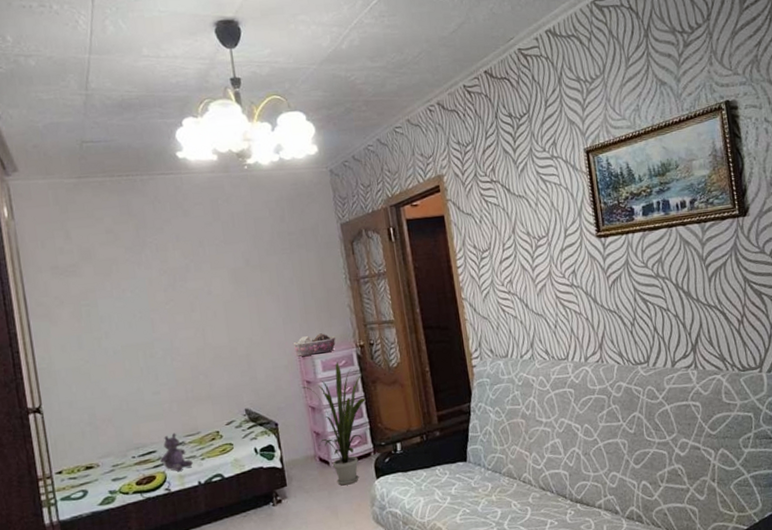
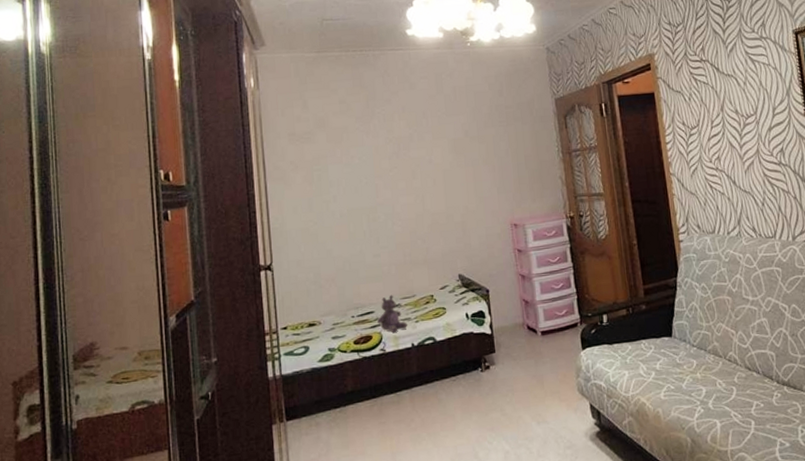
decorative basket: present [293,333,336,357] -> none [506,203,547,226]
house plant: present [302,362,367,486] -> none [513,232,575,355]

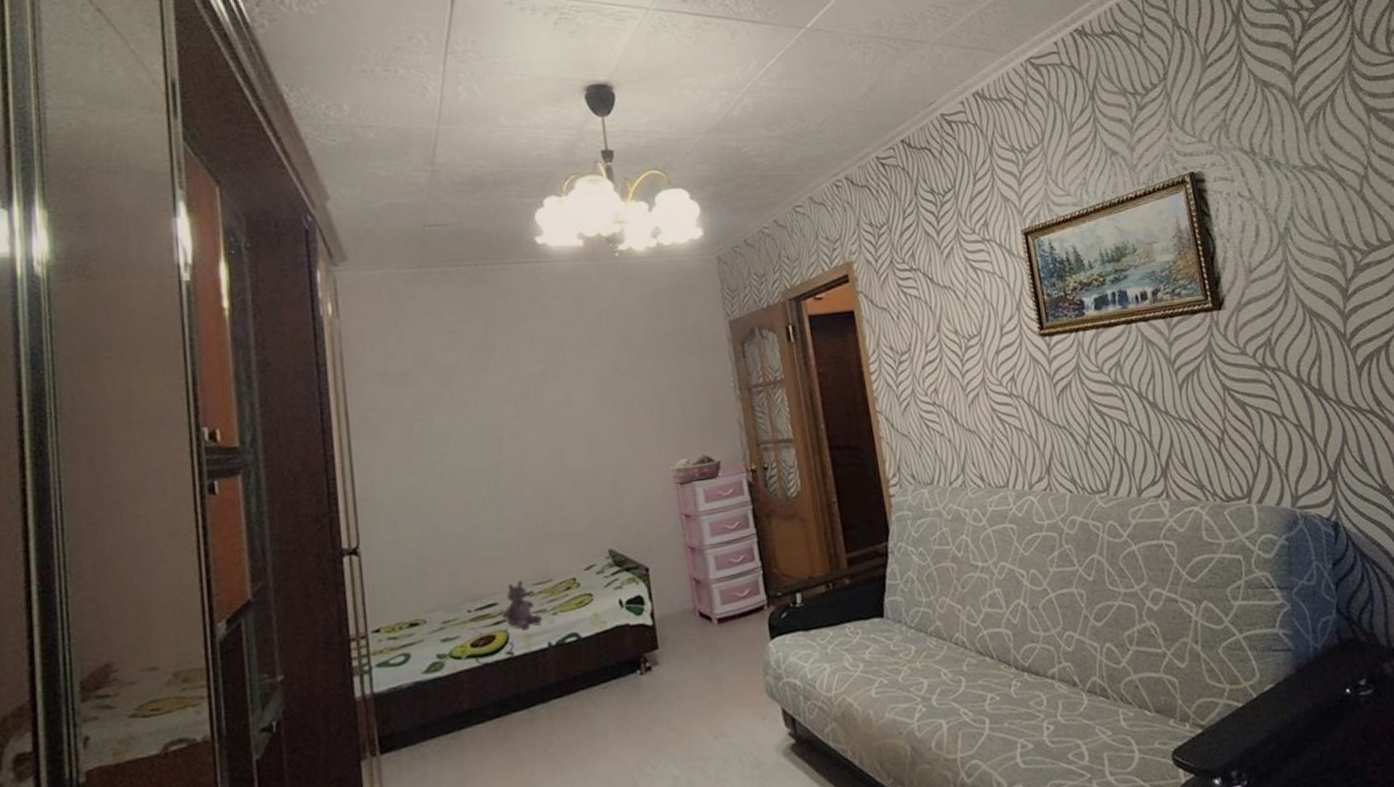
decorative basket: none [506,203,547,226] -> present [669,454,722,484]

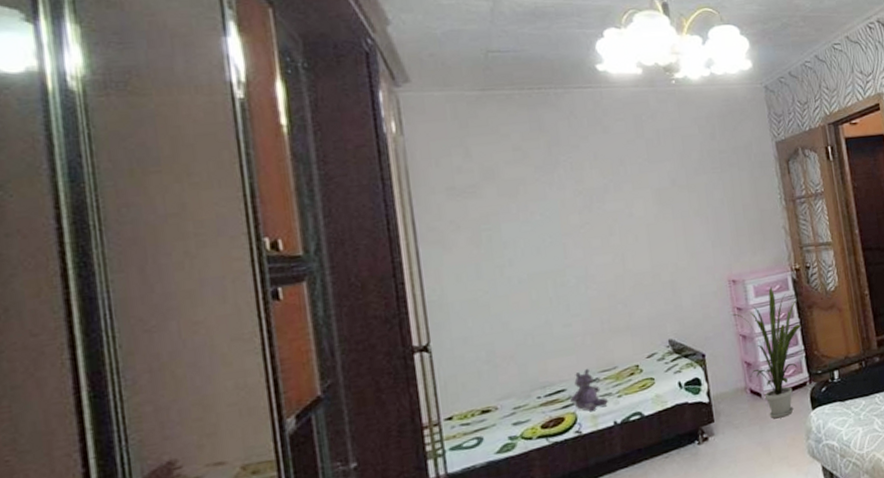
decorative basket: present [669,454,722,484] -> none [722,256,770,282]
house plant: none [679,491,759,649] -> present [732,287,802,419]

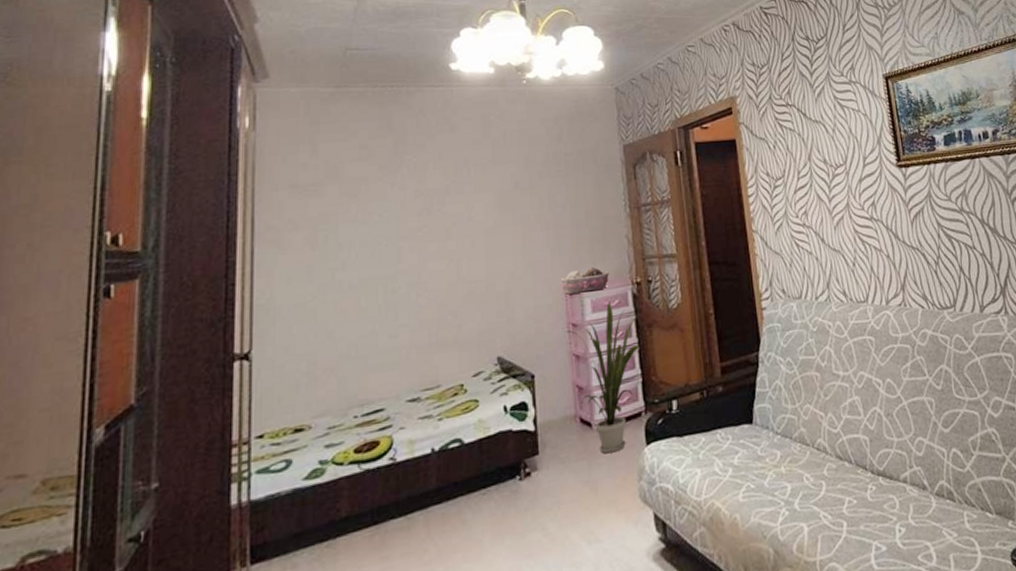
stuffed animal: present [570,368,608,412] -> none [388,386,427,436]
decorative basket: none [722,256,770,282] -> present [560,267,610,295]

